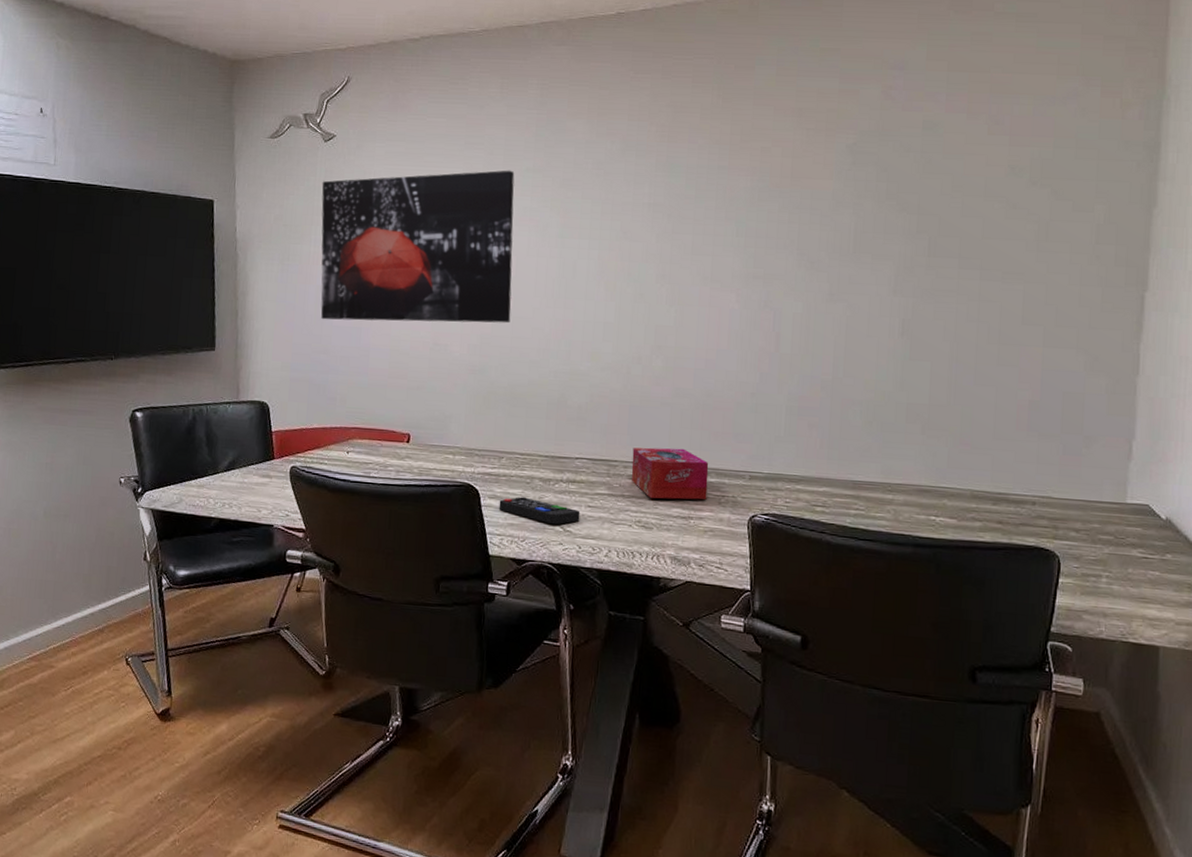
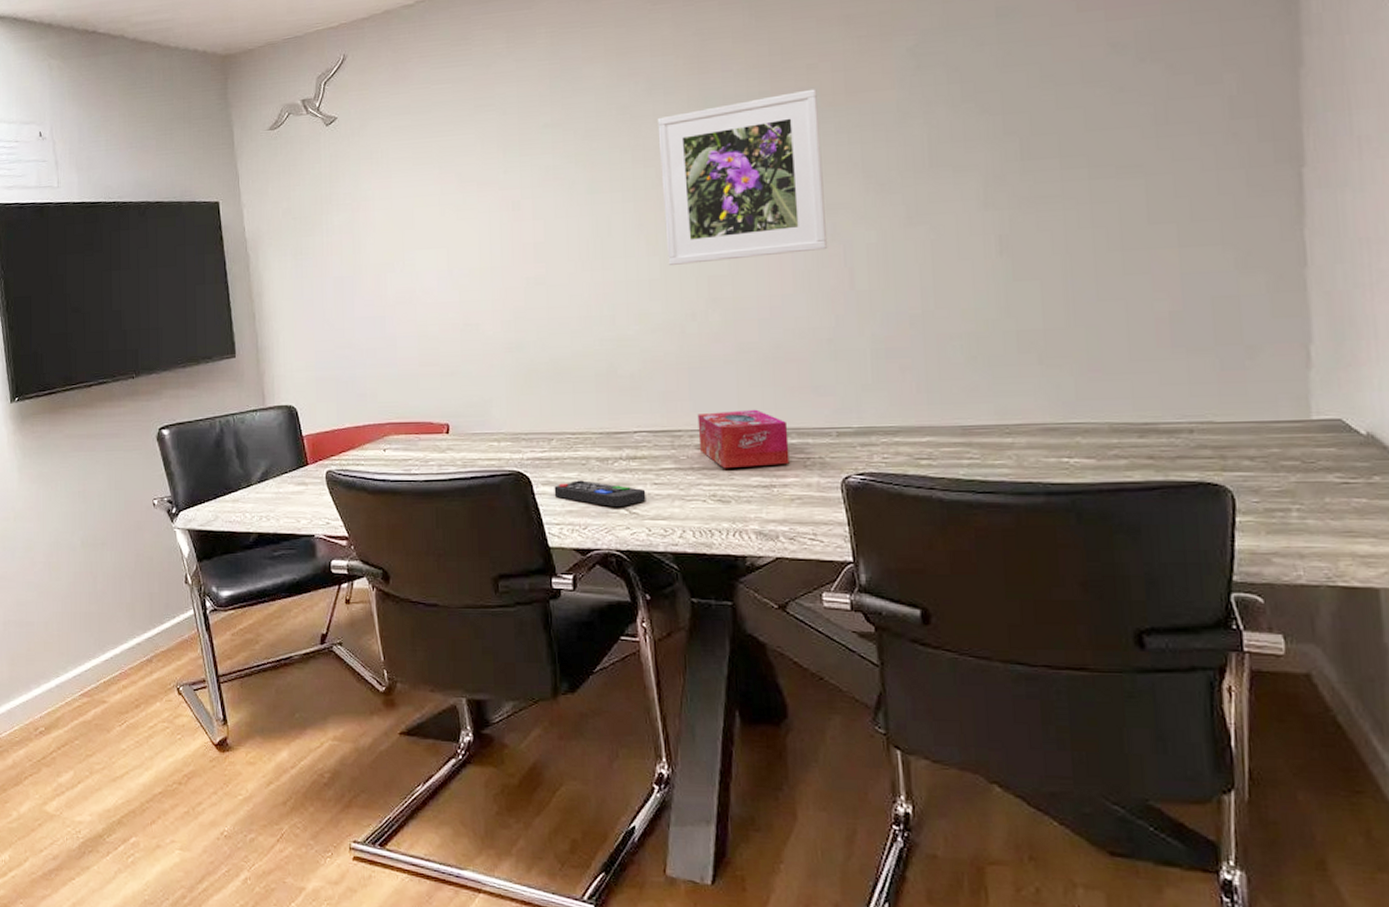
wall art: present [321,170,515,324] -> none [328,128,545,313]
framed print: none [622,169,767,314] -> present [657,89,828,265]

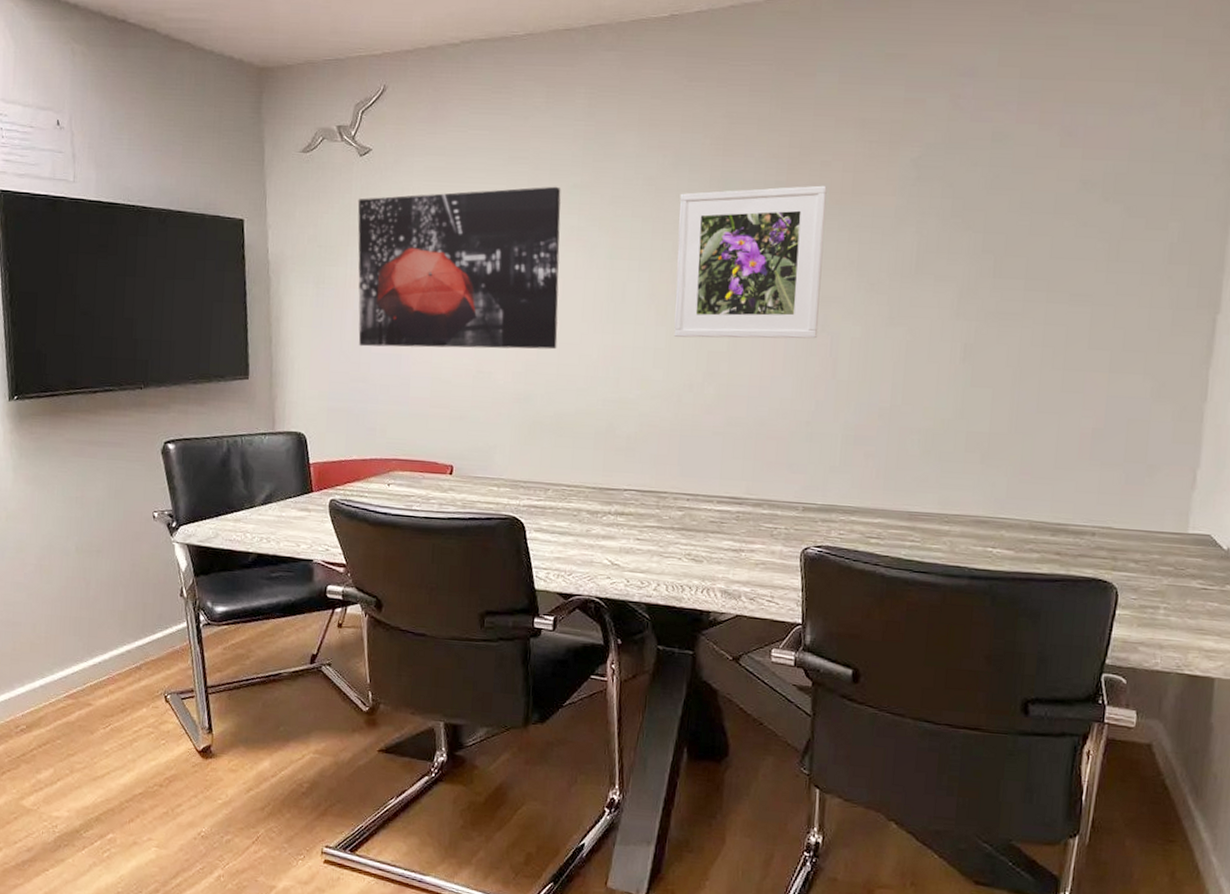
wall art: none [328,128,545,313] -> present [358,186,561,350]
remote control: present [554,480,646,508] -> none [545,529,629,559]
tissue box: present [697,409,790,469] -> none [681,478,762,532]

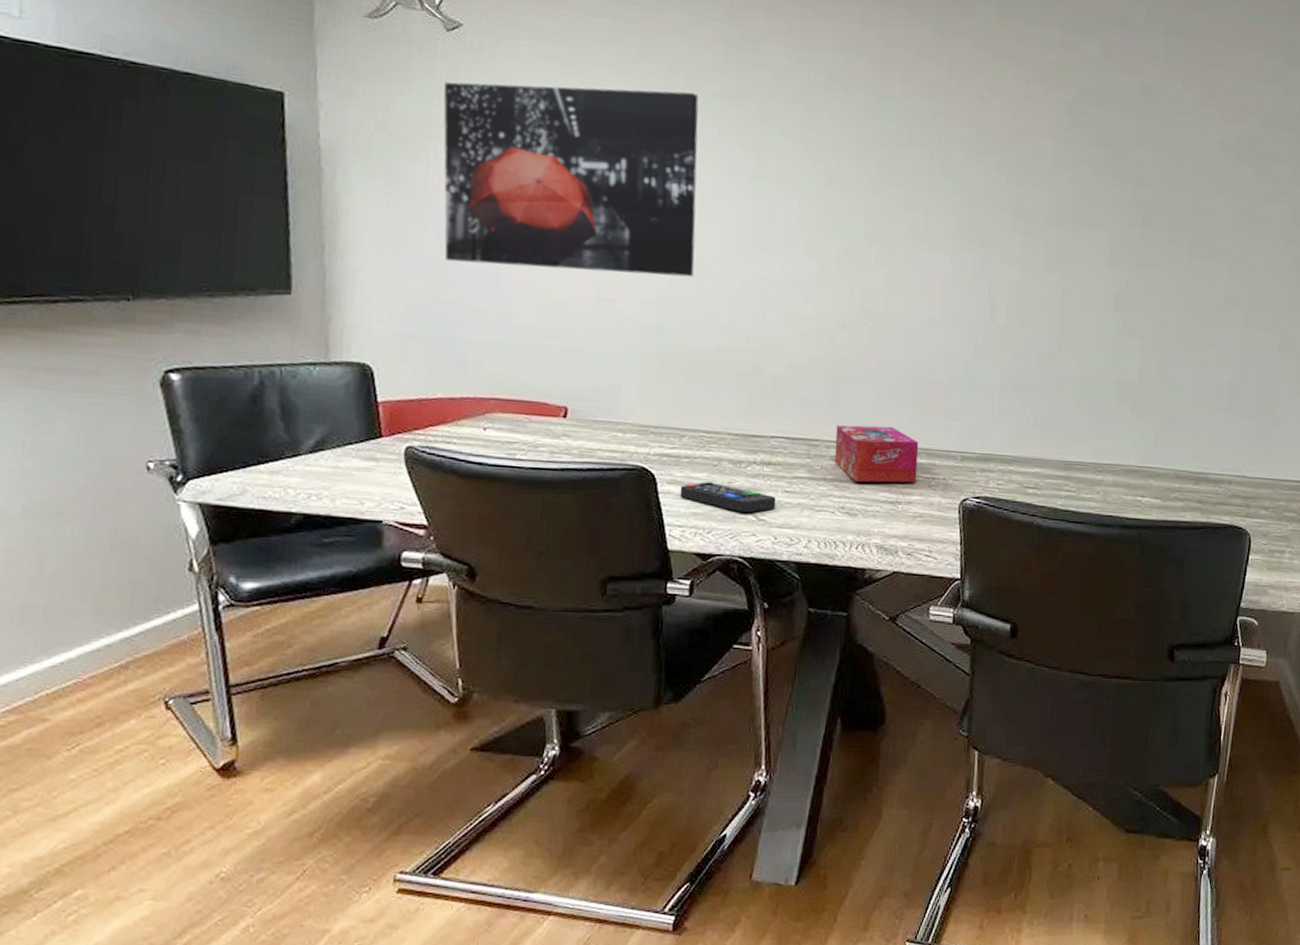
remote control: none [545,529,629,559] -> present [679,481,776,514]
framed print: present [673,185,827,339] -> none [826,114,985,281]
tissue box: none [681,478,762,532] -> present [834,425,919,483]

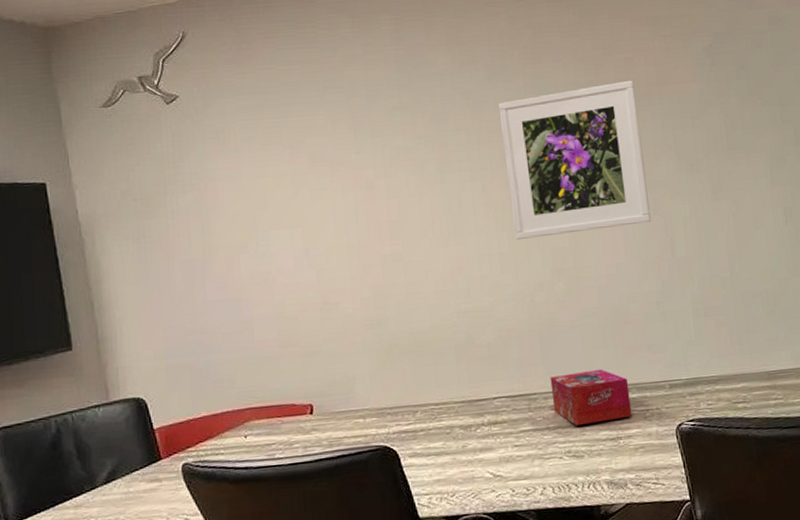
wall art: present [443,82,699,278] -> none [170,110,402,297]
remote control: present [679,481,776,514] -> none [421,449,509,473]
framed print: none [826,114,985,281] -> present [498,80,652,239]

